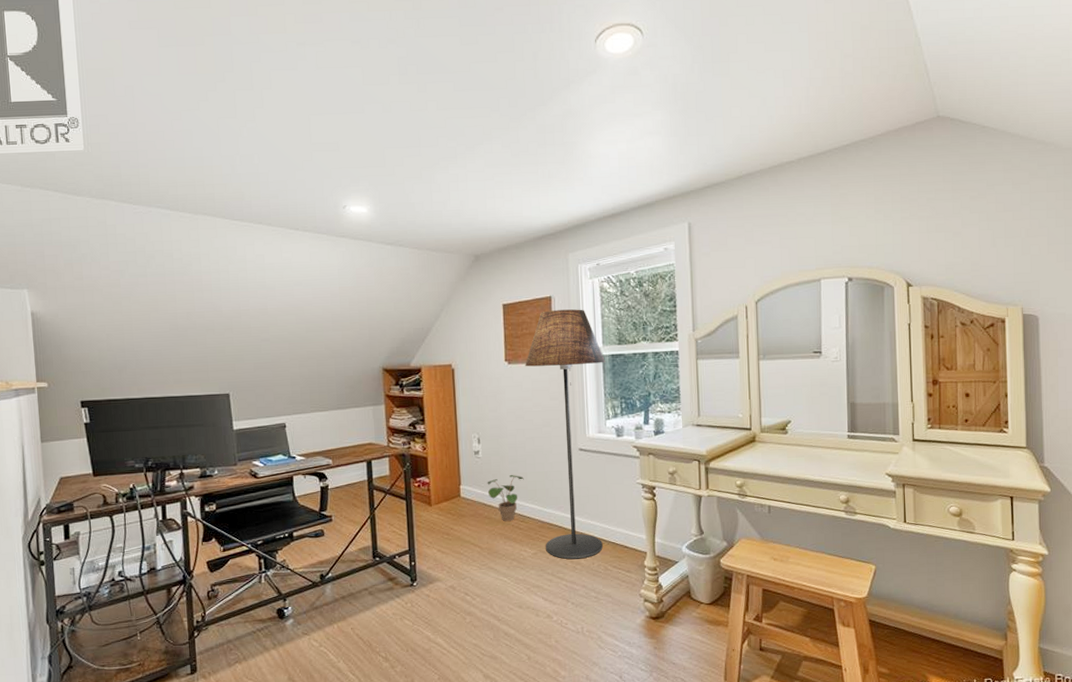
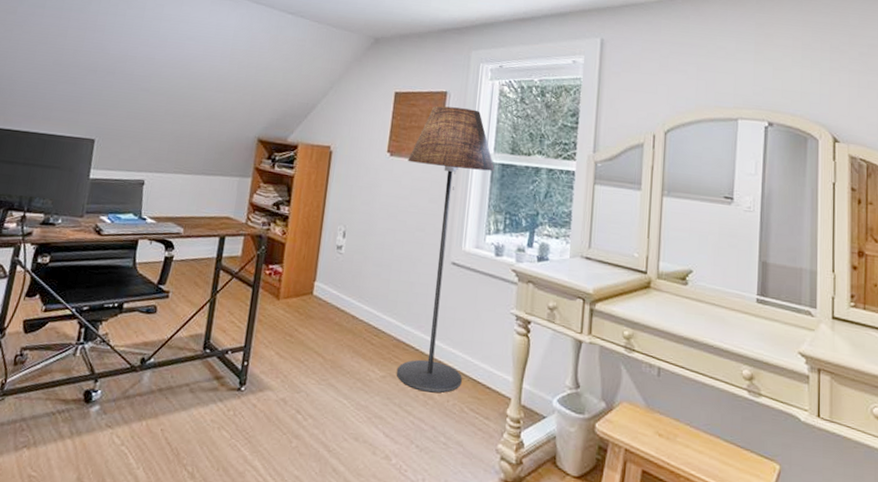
potted plant: present [487,474,524,522] -> none [343,278,386,334]

